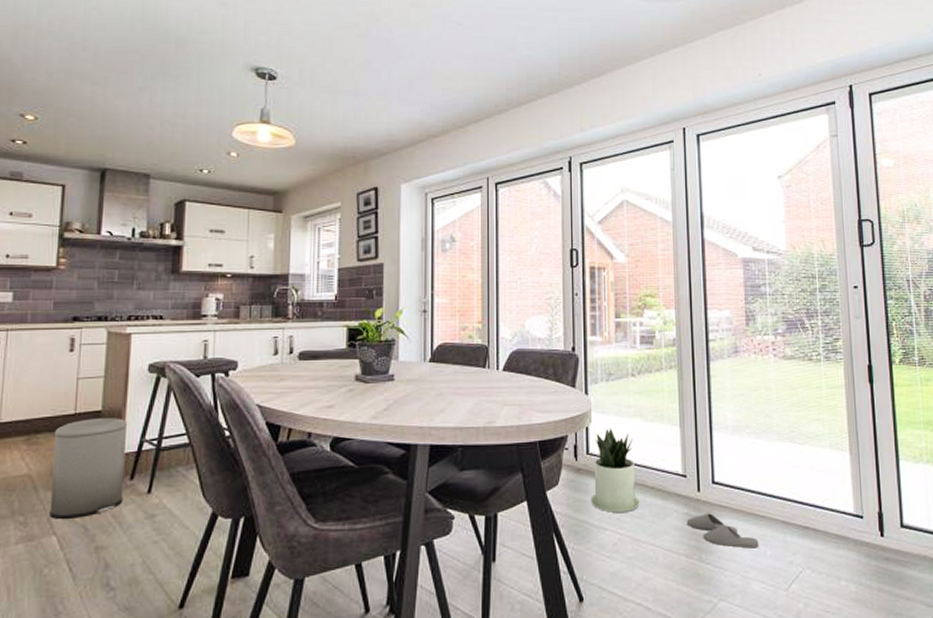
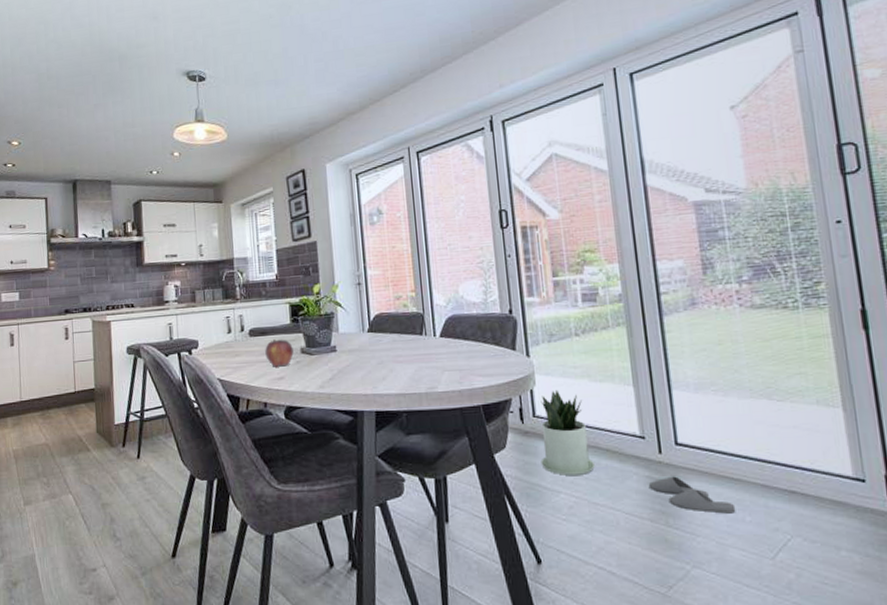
pedal bin: present [49,418,128,519] -> none [61,394,119,480]
fruit: none [315,364,347,394] -> present [265,339,294,367]

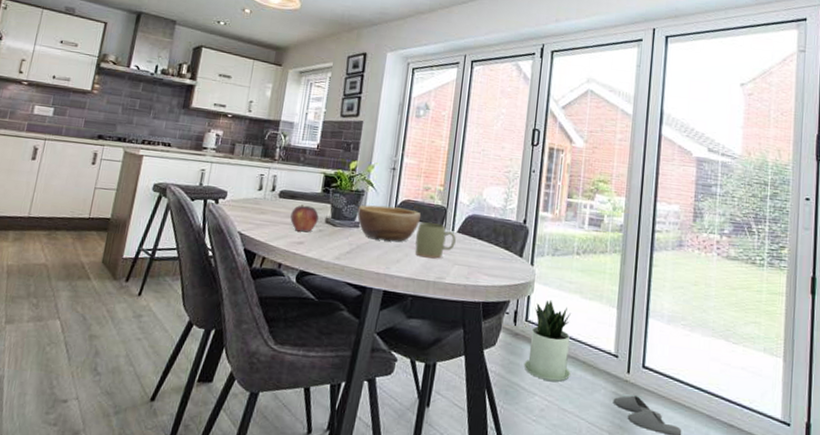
bowl: none [331,322,399,361] -> present [357,205,421,242]
mug: none [397,332,440,370] -> present [415,222,456,259]

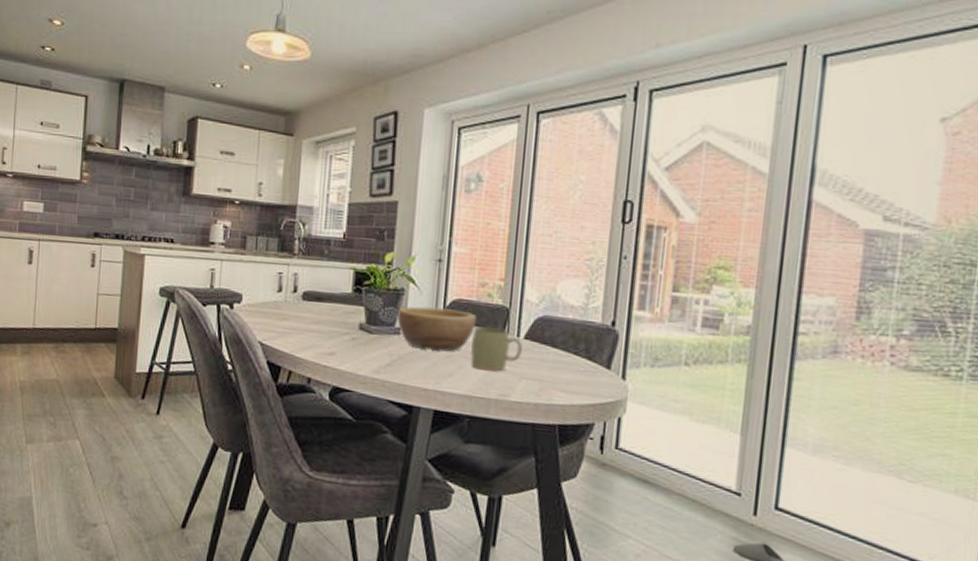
fruit: present [290,205,319,233] -> none [317,308,351,342]
planter: present [524,299,572,382] -> none [613,422,677,523]

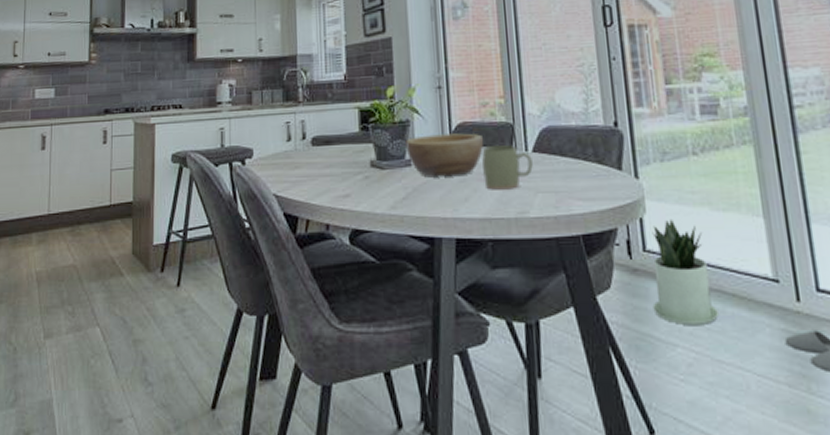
planter: none [613,422,677,523] -> present [652,219,720,326]

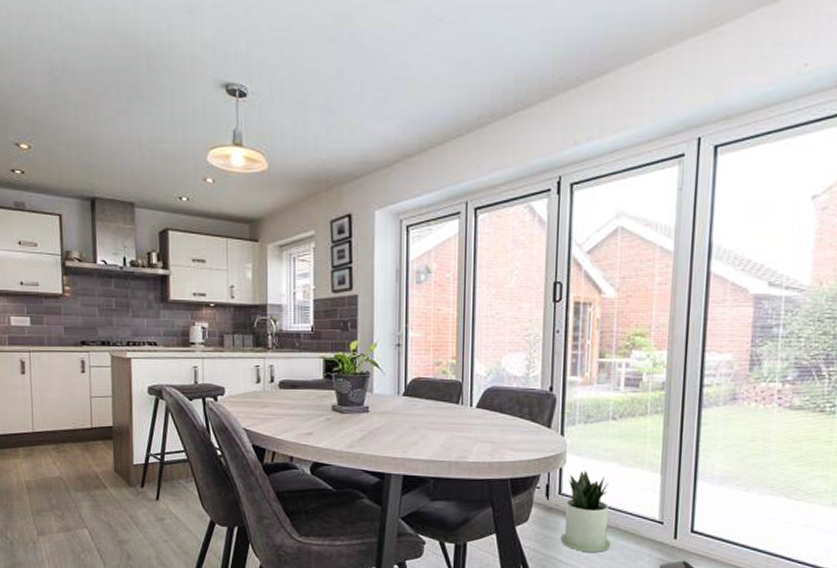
bowl: present [405,133,484,177] -> none [365,386,435,424]
mug: present [482,145,533,190] -> none [432,400,475,438]

